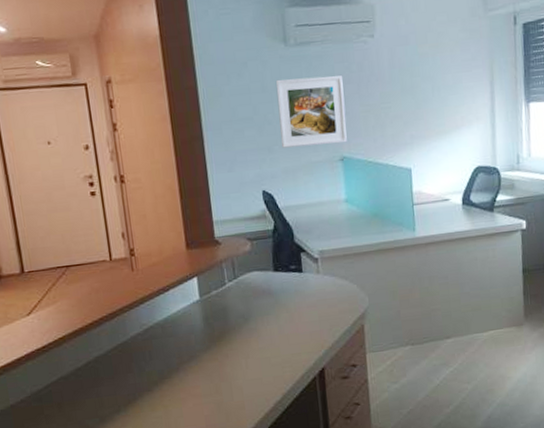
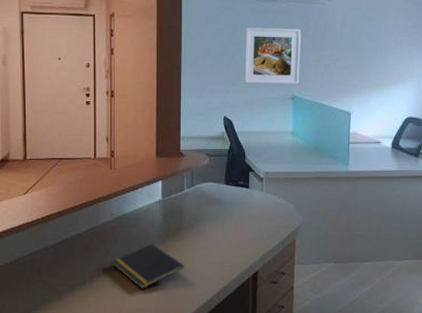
notepad: none [149,353,238,408] -> present [113,243,185,289]

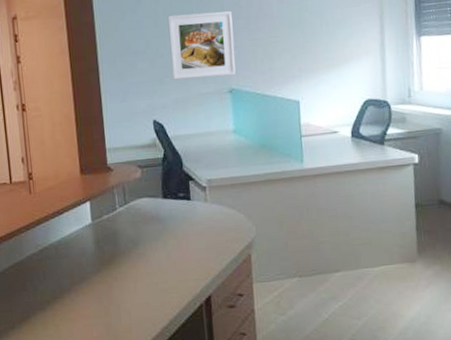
notepad: present [113,243,185,289] -> none [43,274,126,329]

